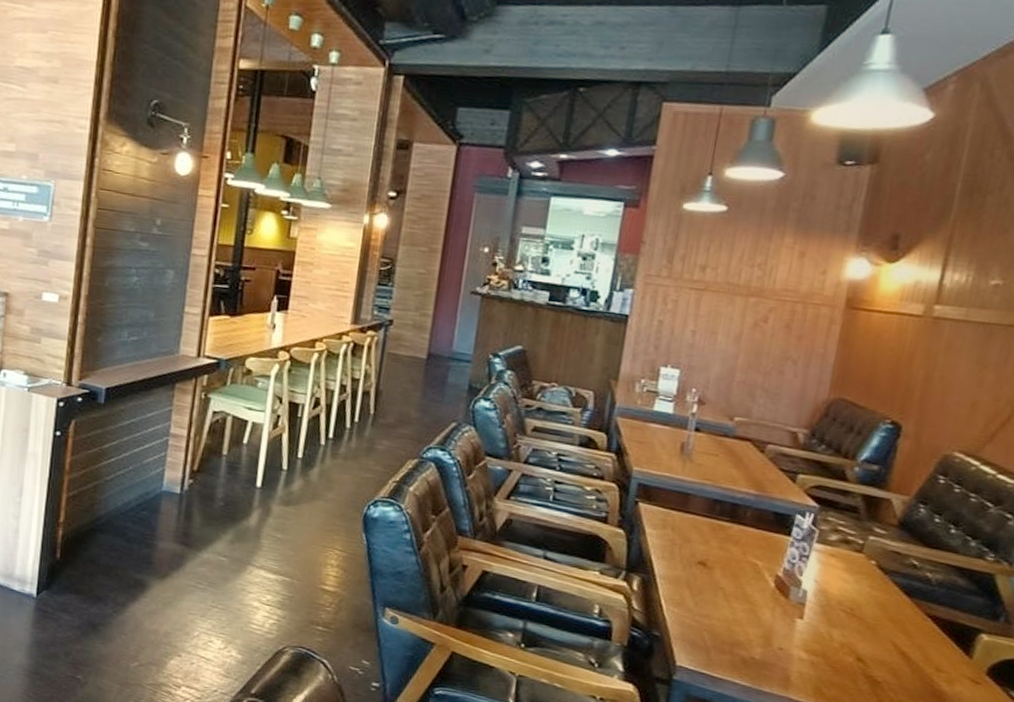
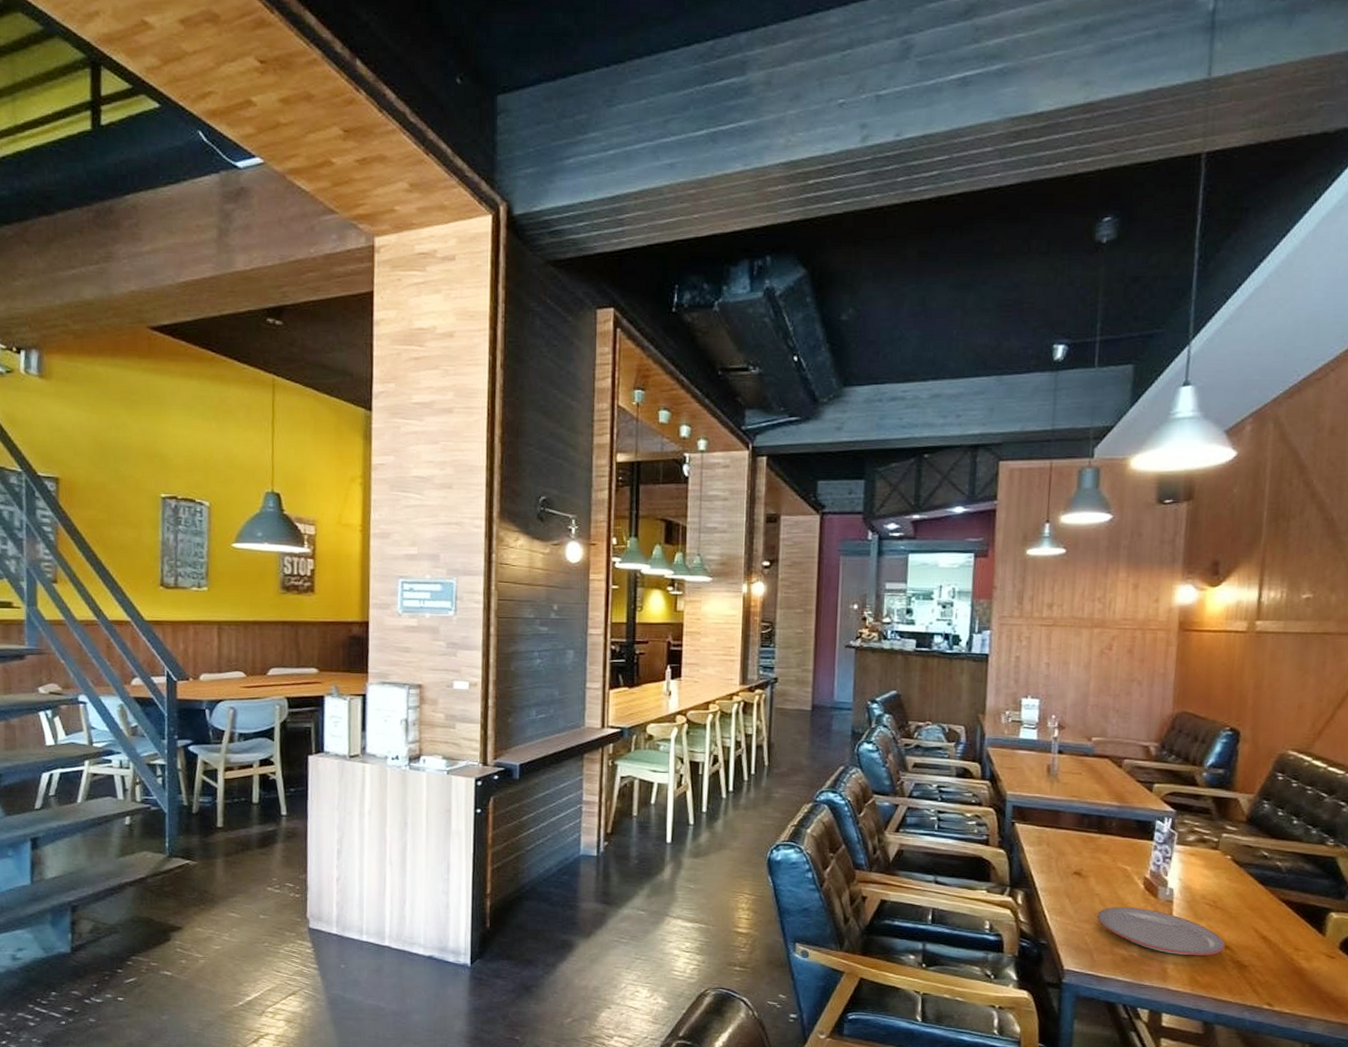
plate: none [718,603,859,667] -> present [1097,906,1226,956]

